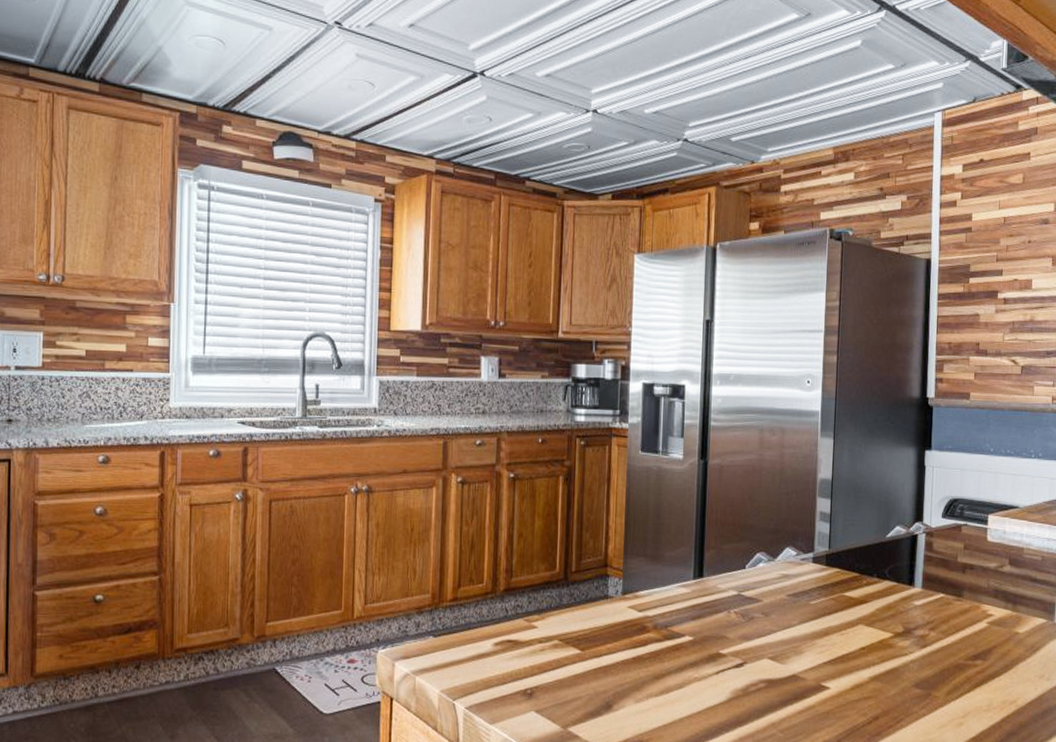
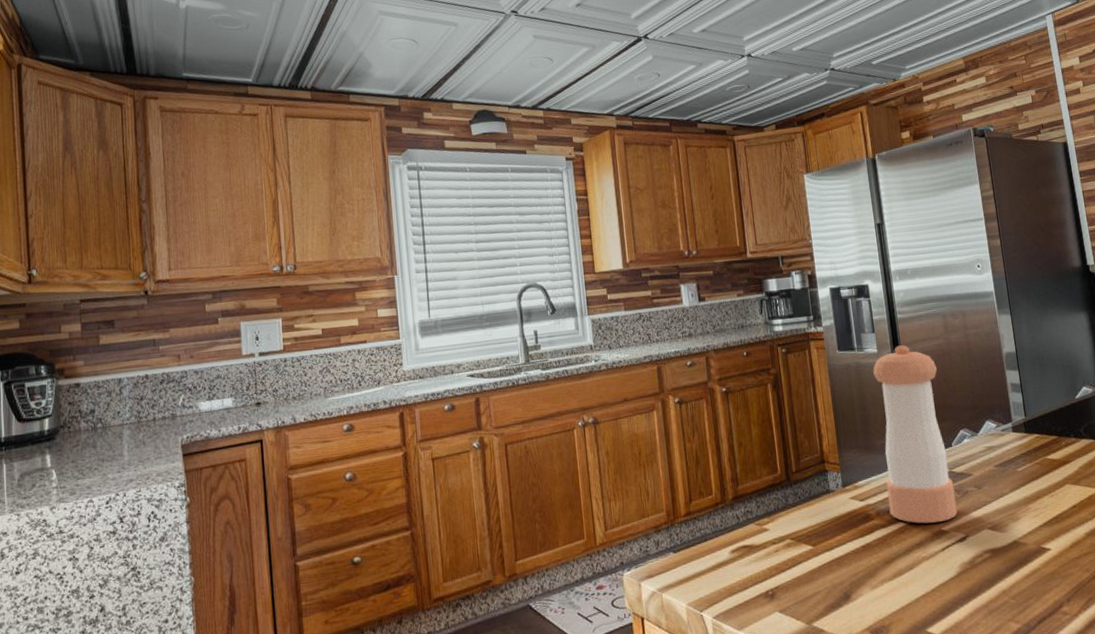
pepper shaker: none [667,455,744,644] -> present [873,345,958,524]

